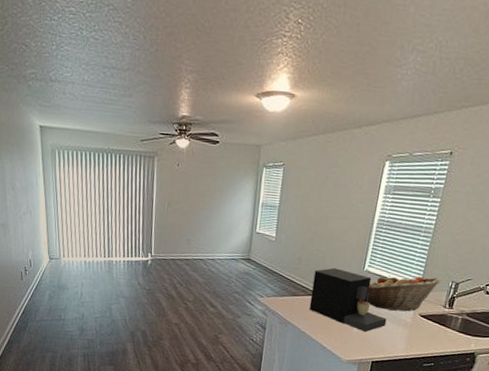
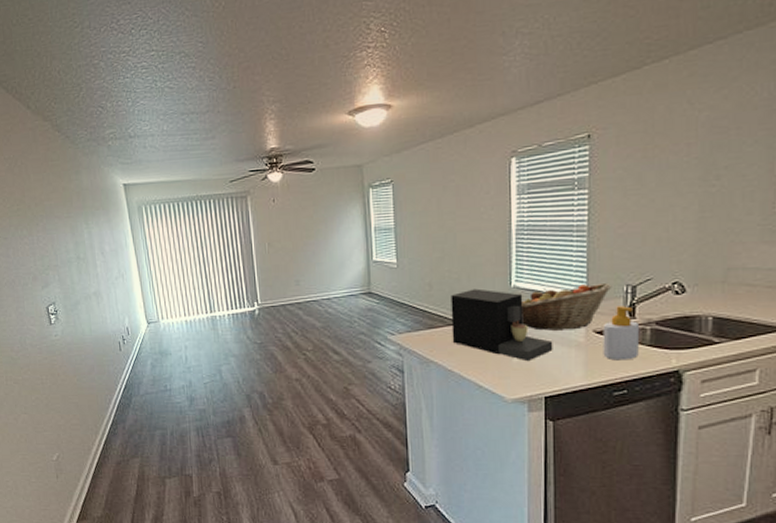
soap bottle: none [422,297,455,341] -> present [603,306,640,361]

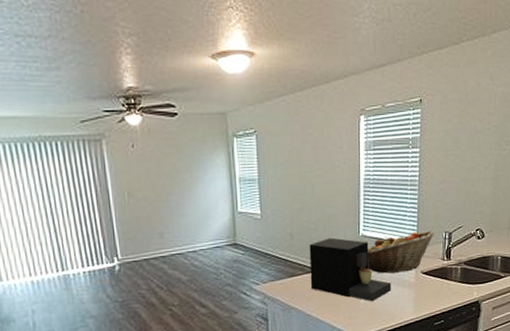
soap bottle: present [603,306,640,361] -> none [428,250,454,296]

